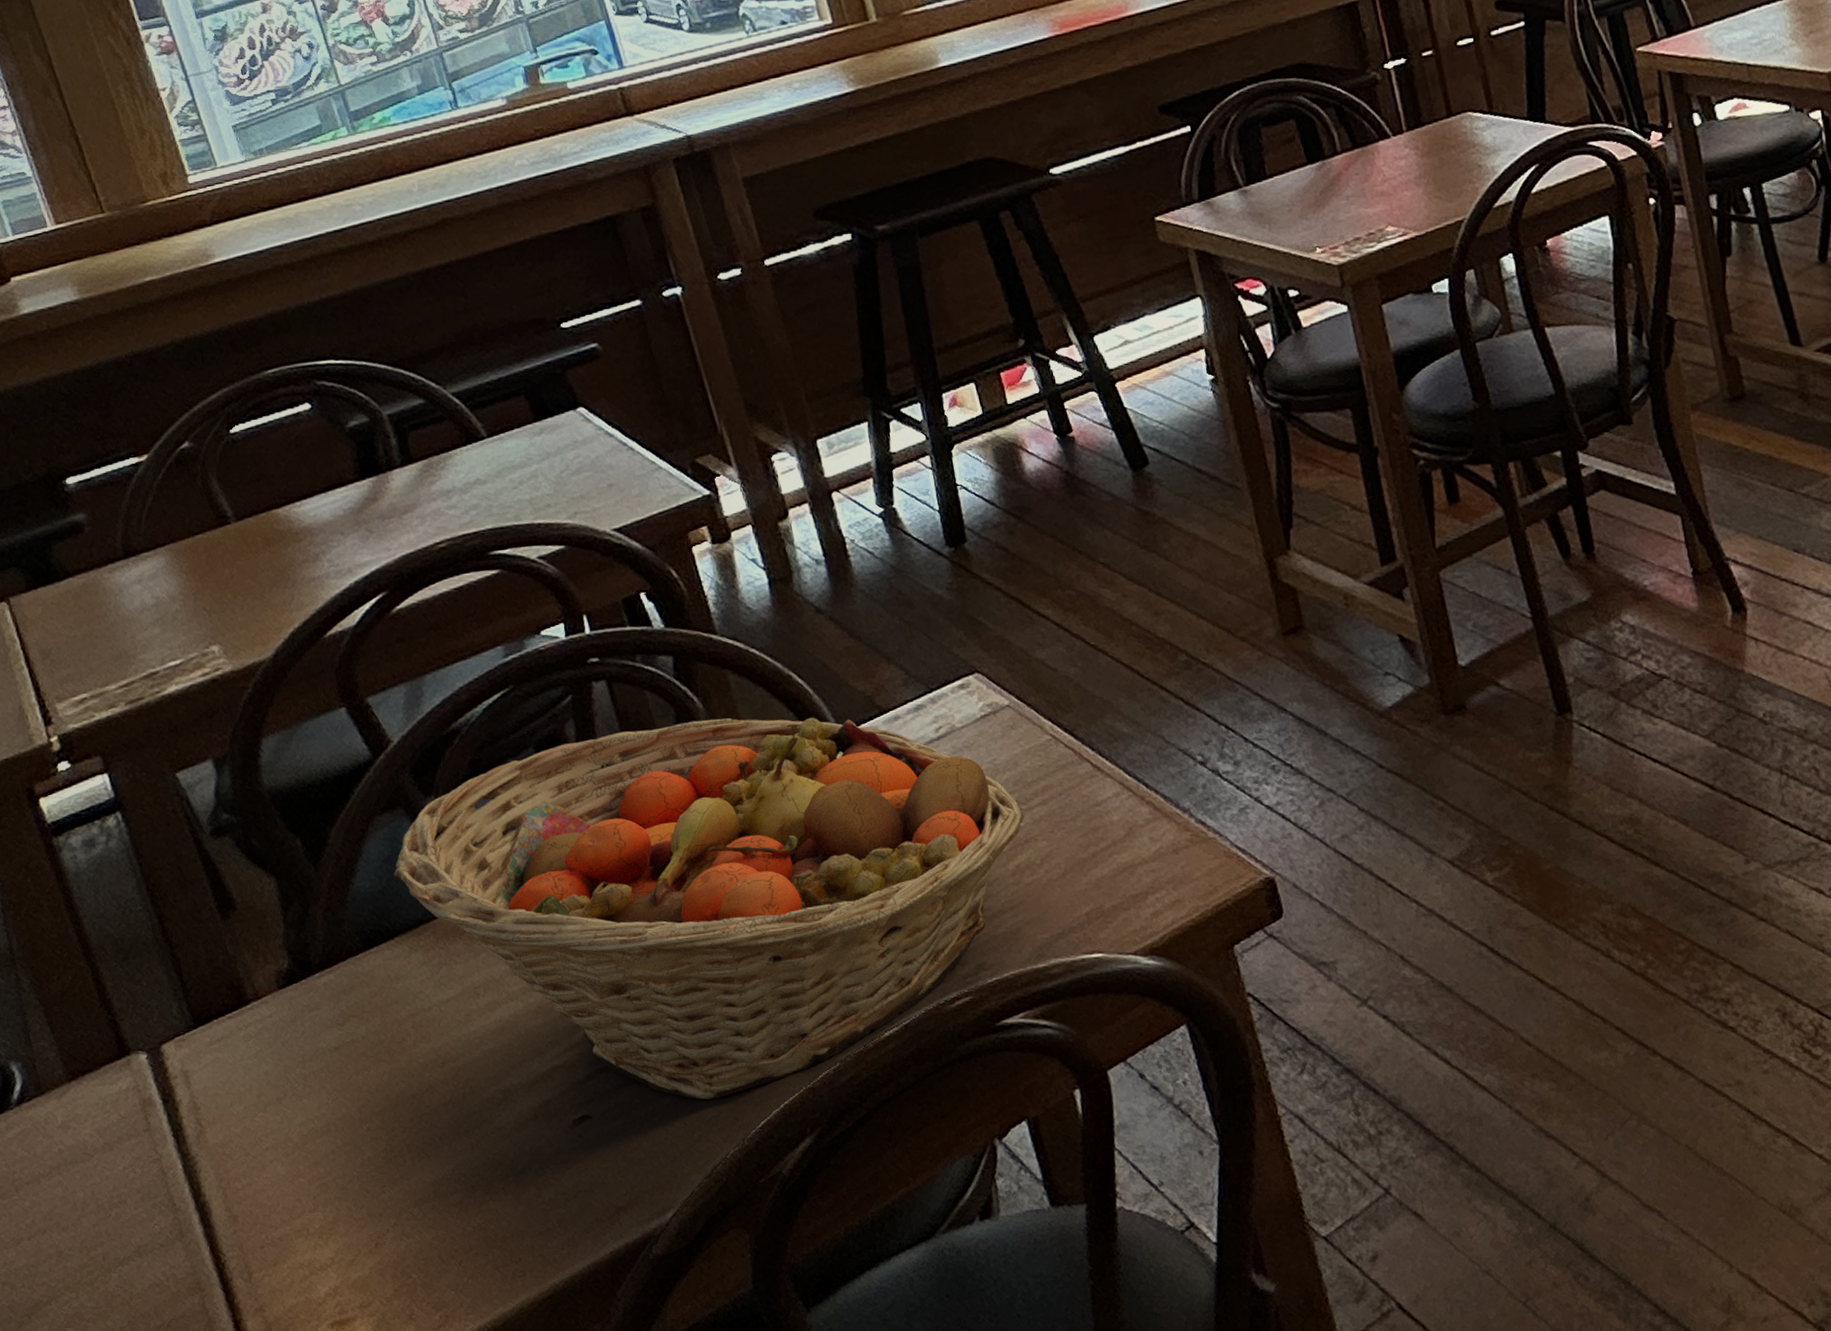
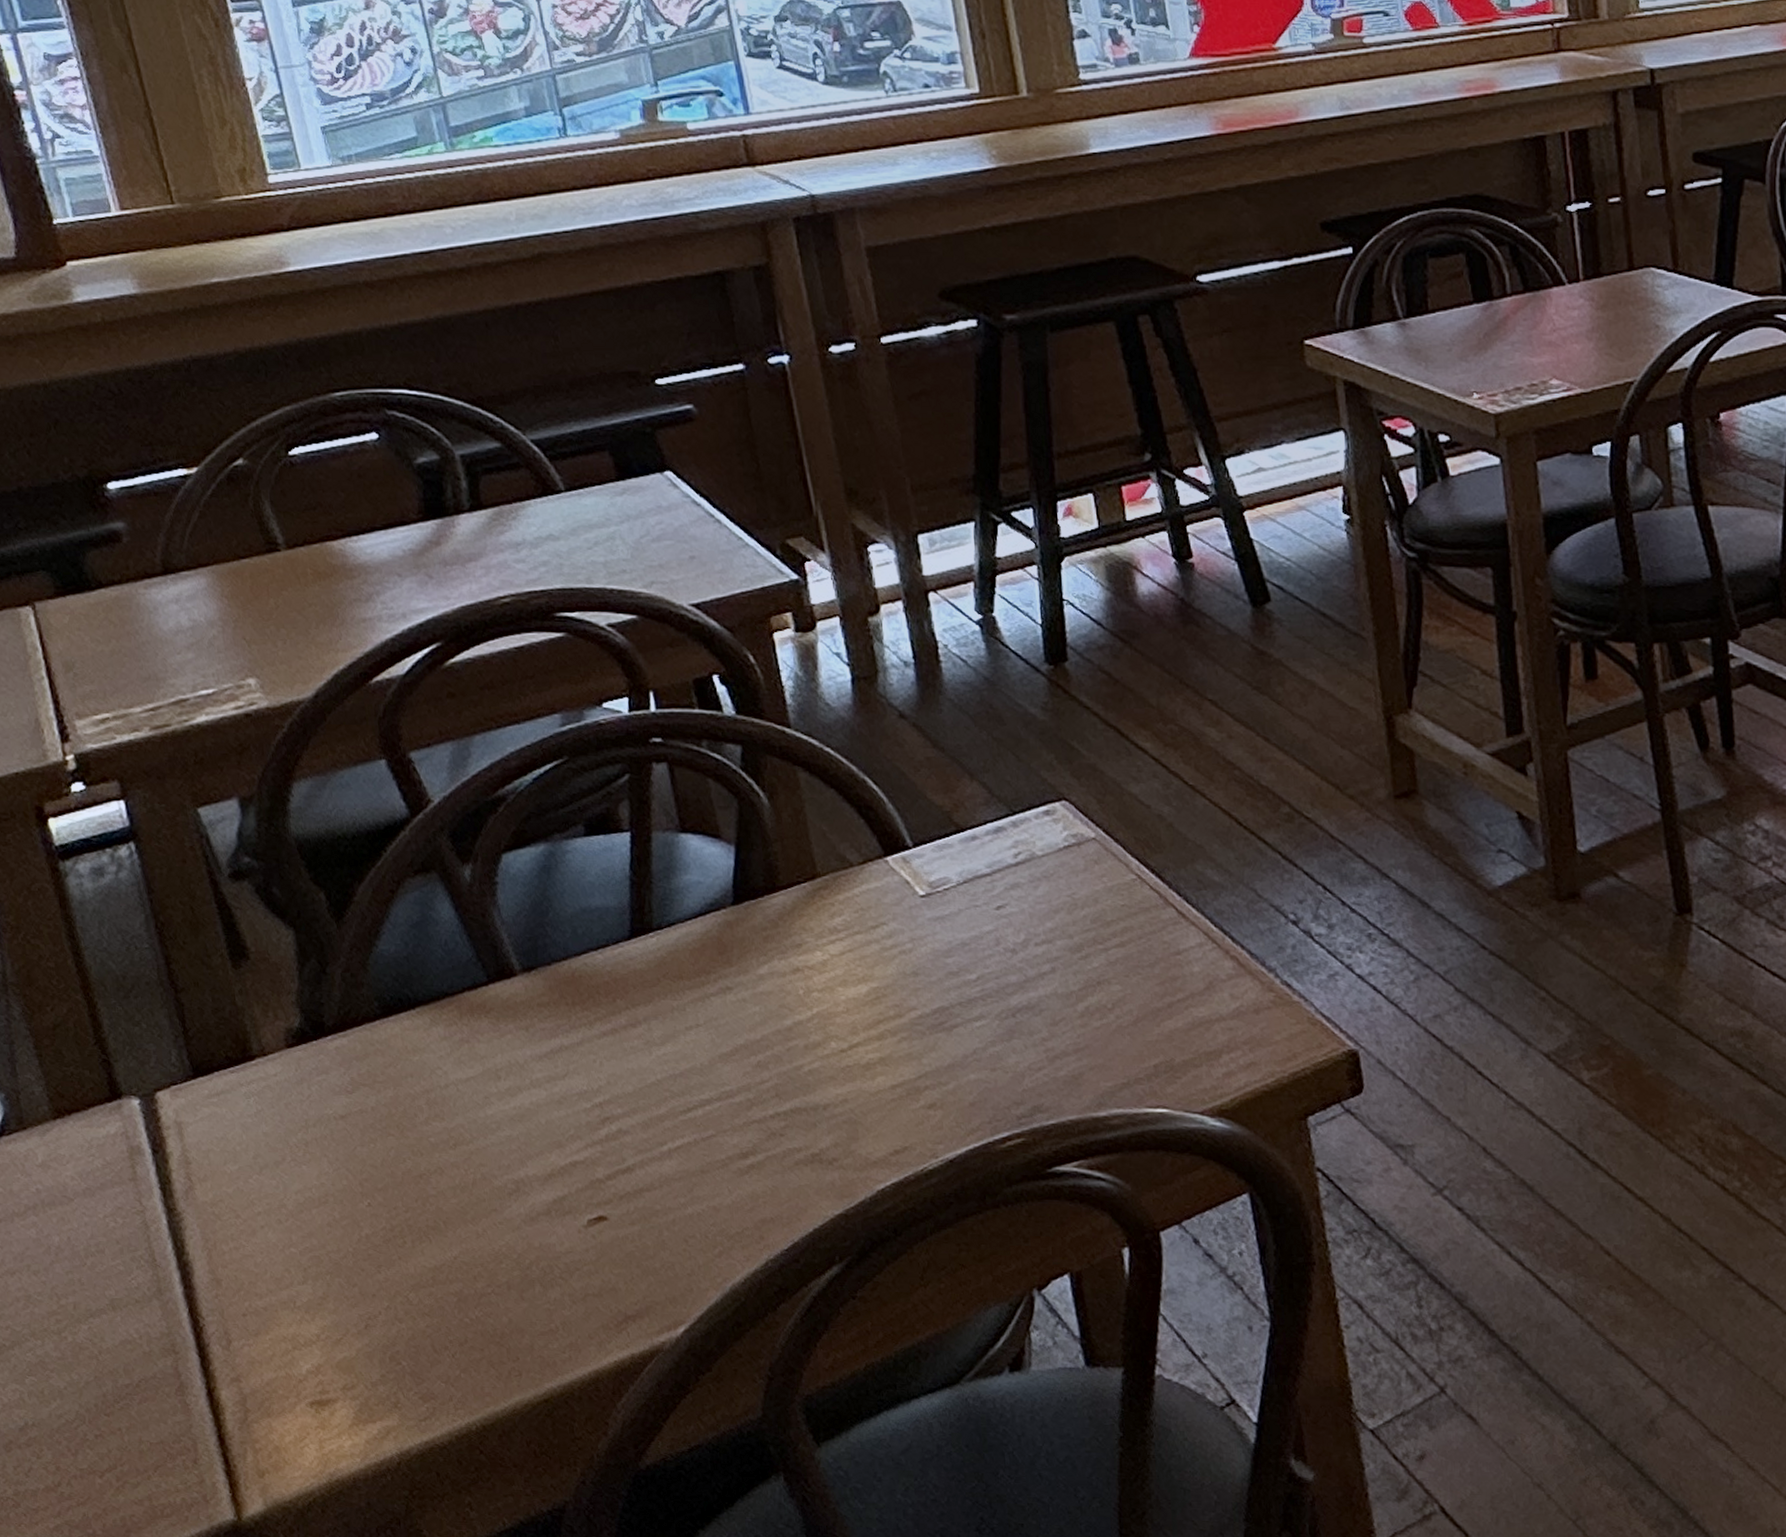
fruit basket: present [393,717,1025,1100] -> none [420,816,1100,1214]

